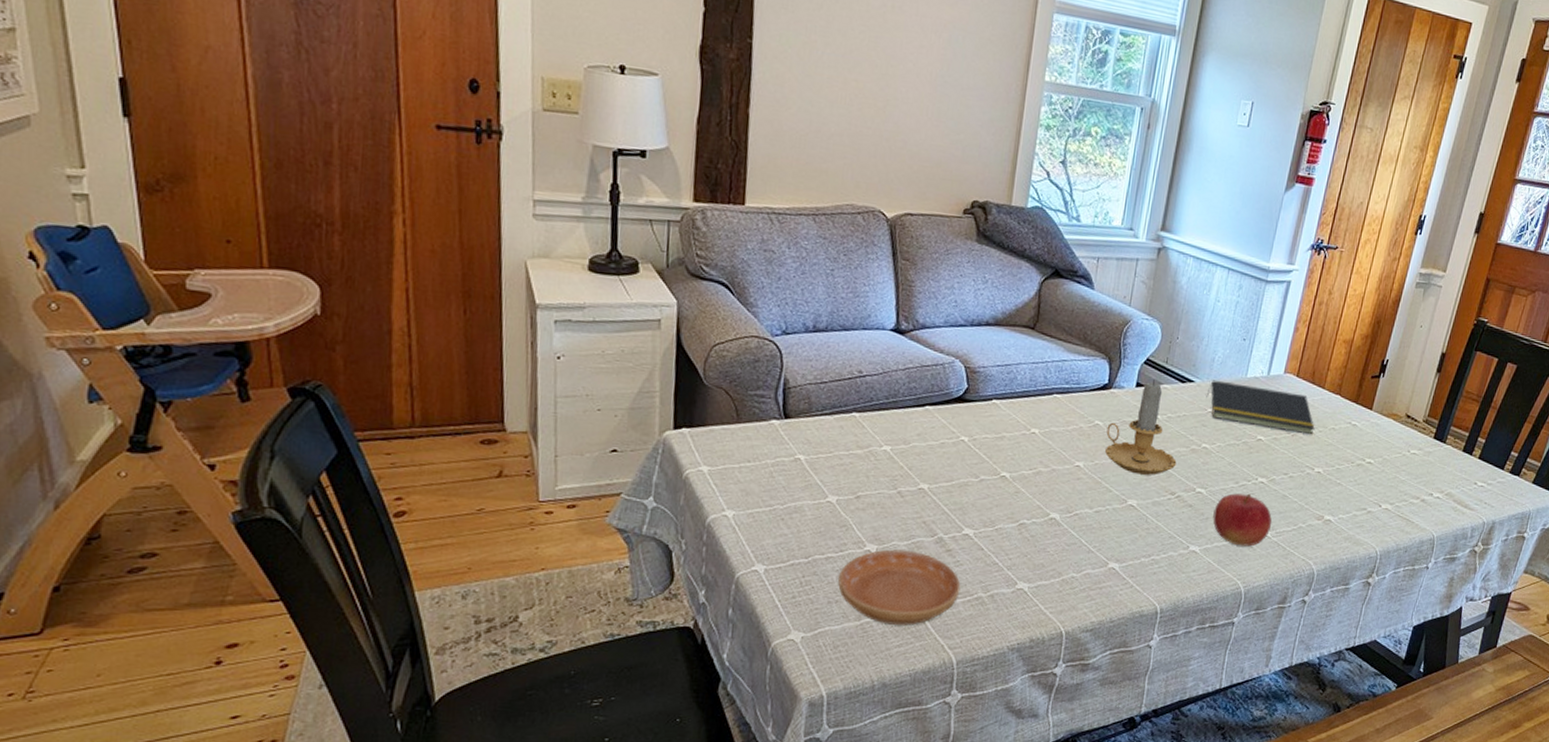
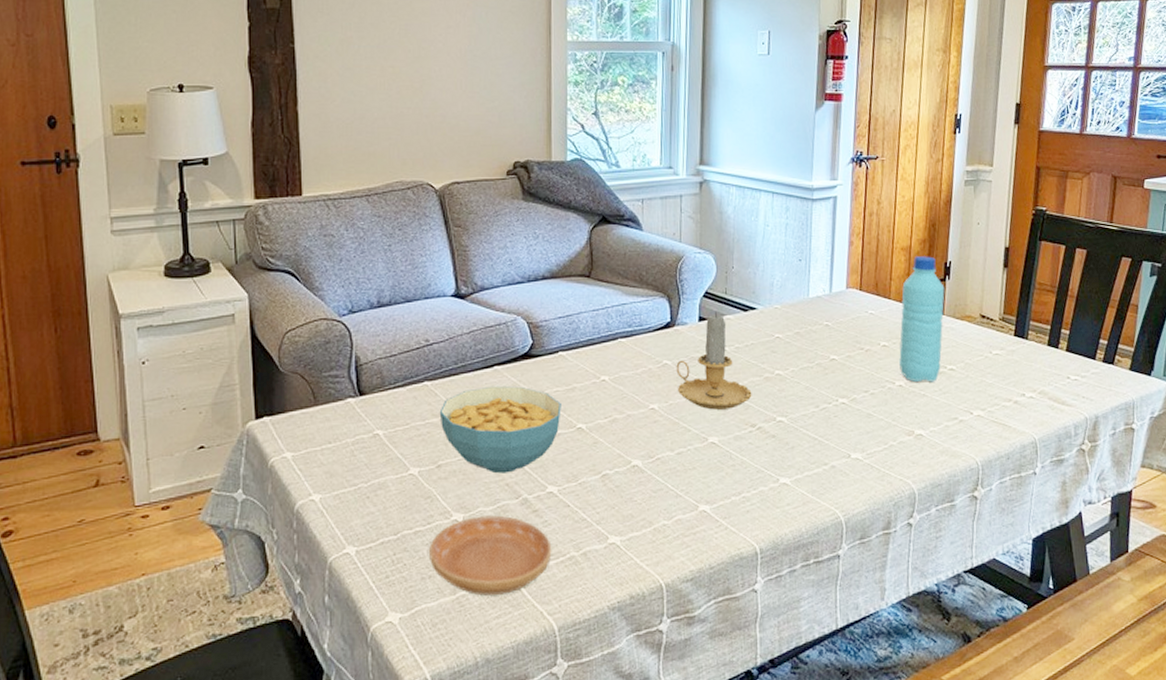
cereal bowl: none [864,425,989,512] -> present [439,385,561,474]
notepad: present [1206,380,1315,435] -> none [771,304,888,348]
fruit: present [1213,493,1272,547] -> none [798,416,860,473]
water bottle: none [1321,350,1378,473] -> present [899,256,945,382]

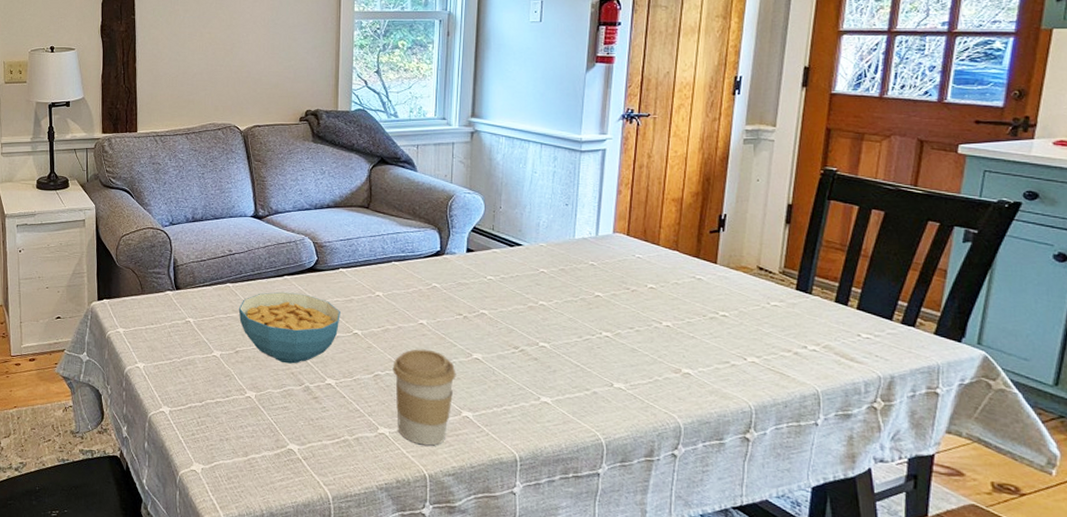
saucer: present [429,515,552,596] -> none [227,396,329,463]
coffee cup: none [622,438,692,551] -> present [393,349,456,446]
candle: present [676,312,752,410] -> none [444,245,516,331]
water bottle: present [899,256,945,382] -> none [667,208,719,326]

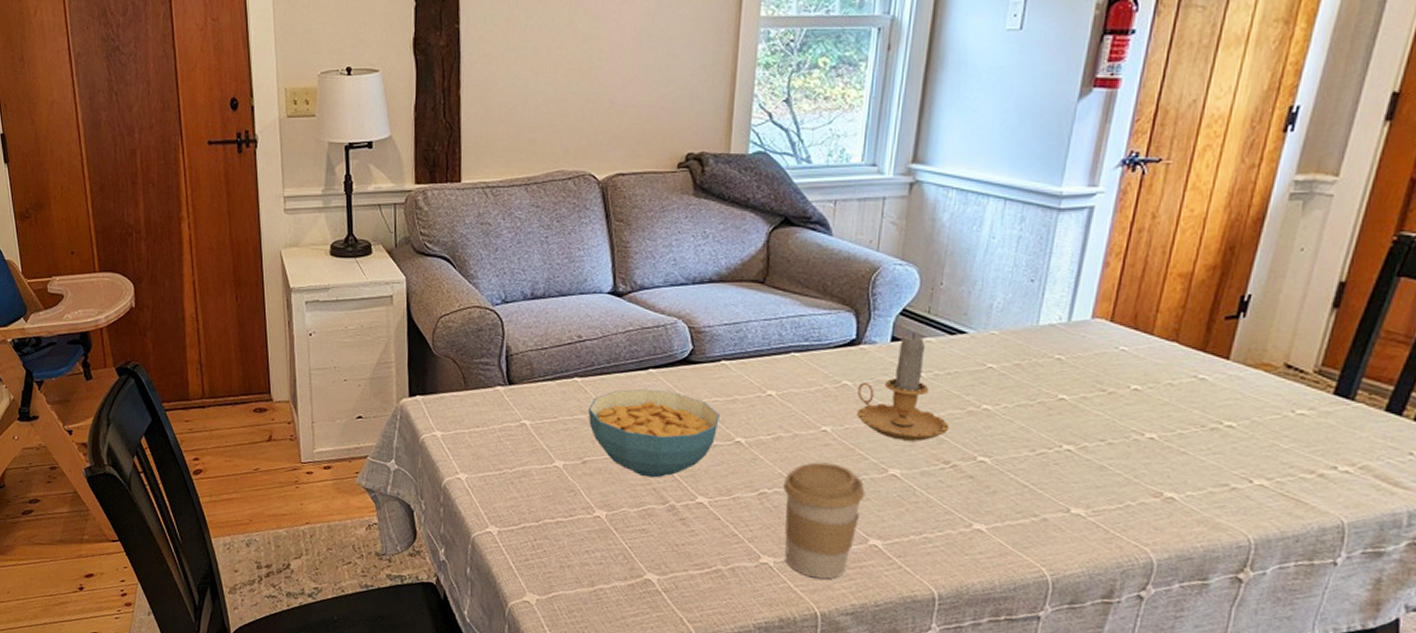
candle: none [444,245,516,331] -> present [857,332,949,441]

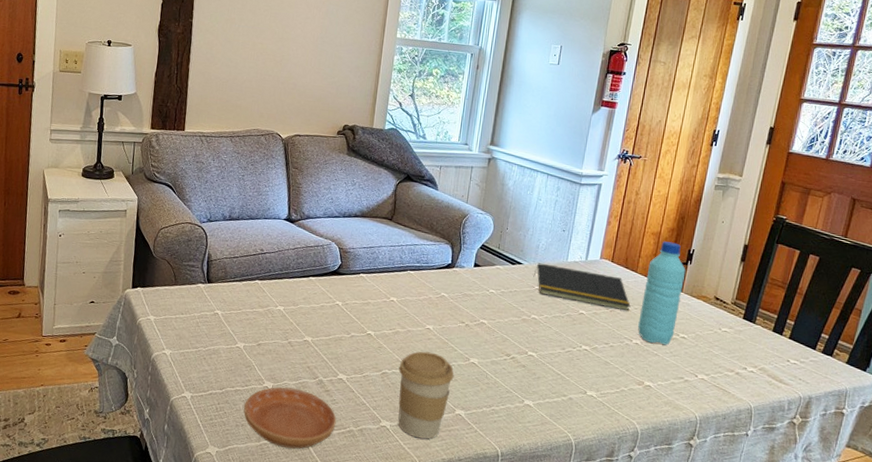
saucer: none [569,516,697,595] -> present [244,387,337,449]
cereal bowl: present [588,388,720,478] -> none [264,291,357,359]
candle: present [857,332,949,441] -> none [450,261,511,339]
notepad: none [984,330,1142,393] -> present [533,263,631,311]
water bottle: none [1153,285,1236,439] -> present [638,241,686,346]

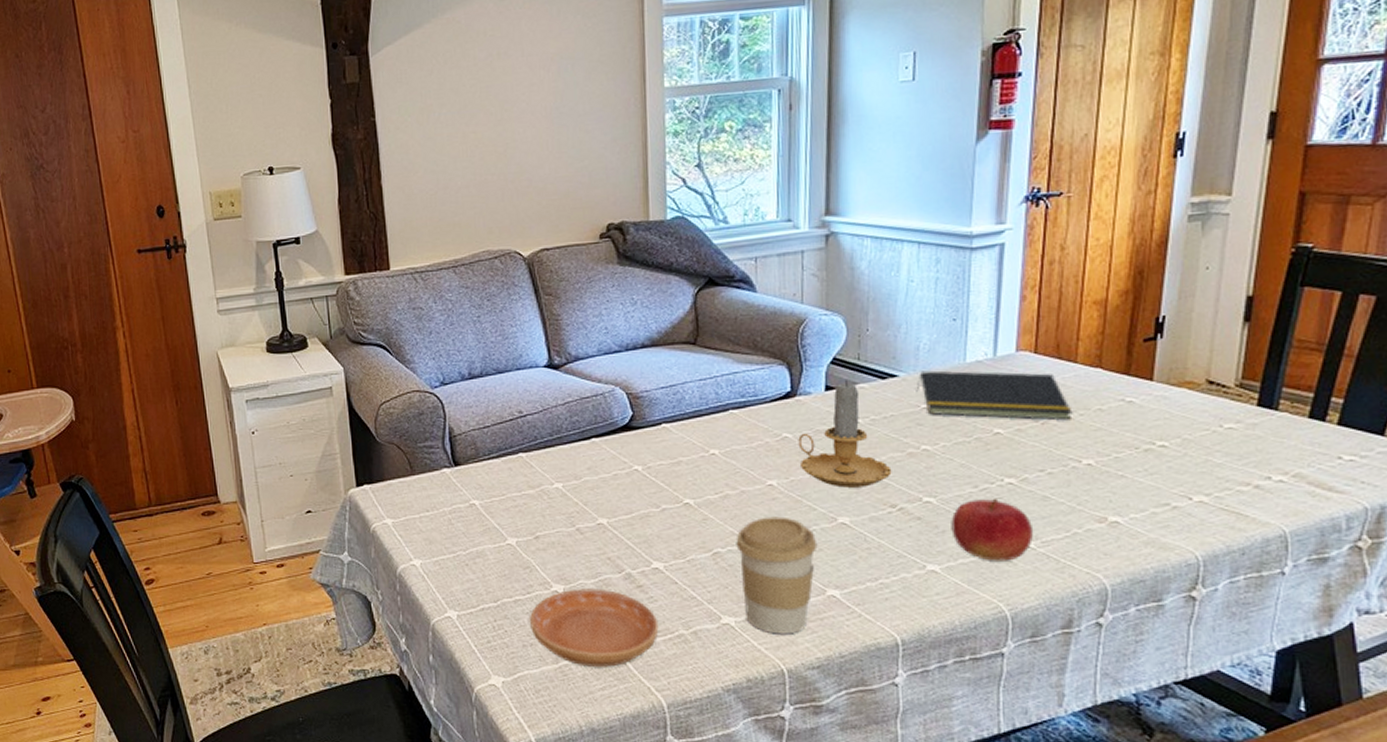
candle: none [450,261,511,339] -> present [798,380,892,488]
fruit: none [544,358,596,404] -> present [951,498,1033,561]
water bottle: present [638,241,686,346] -> none [1088,310,1155,461]

